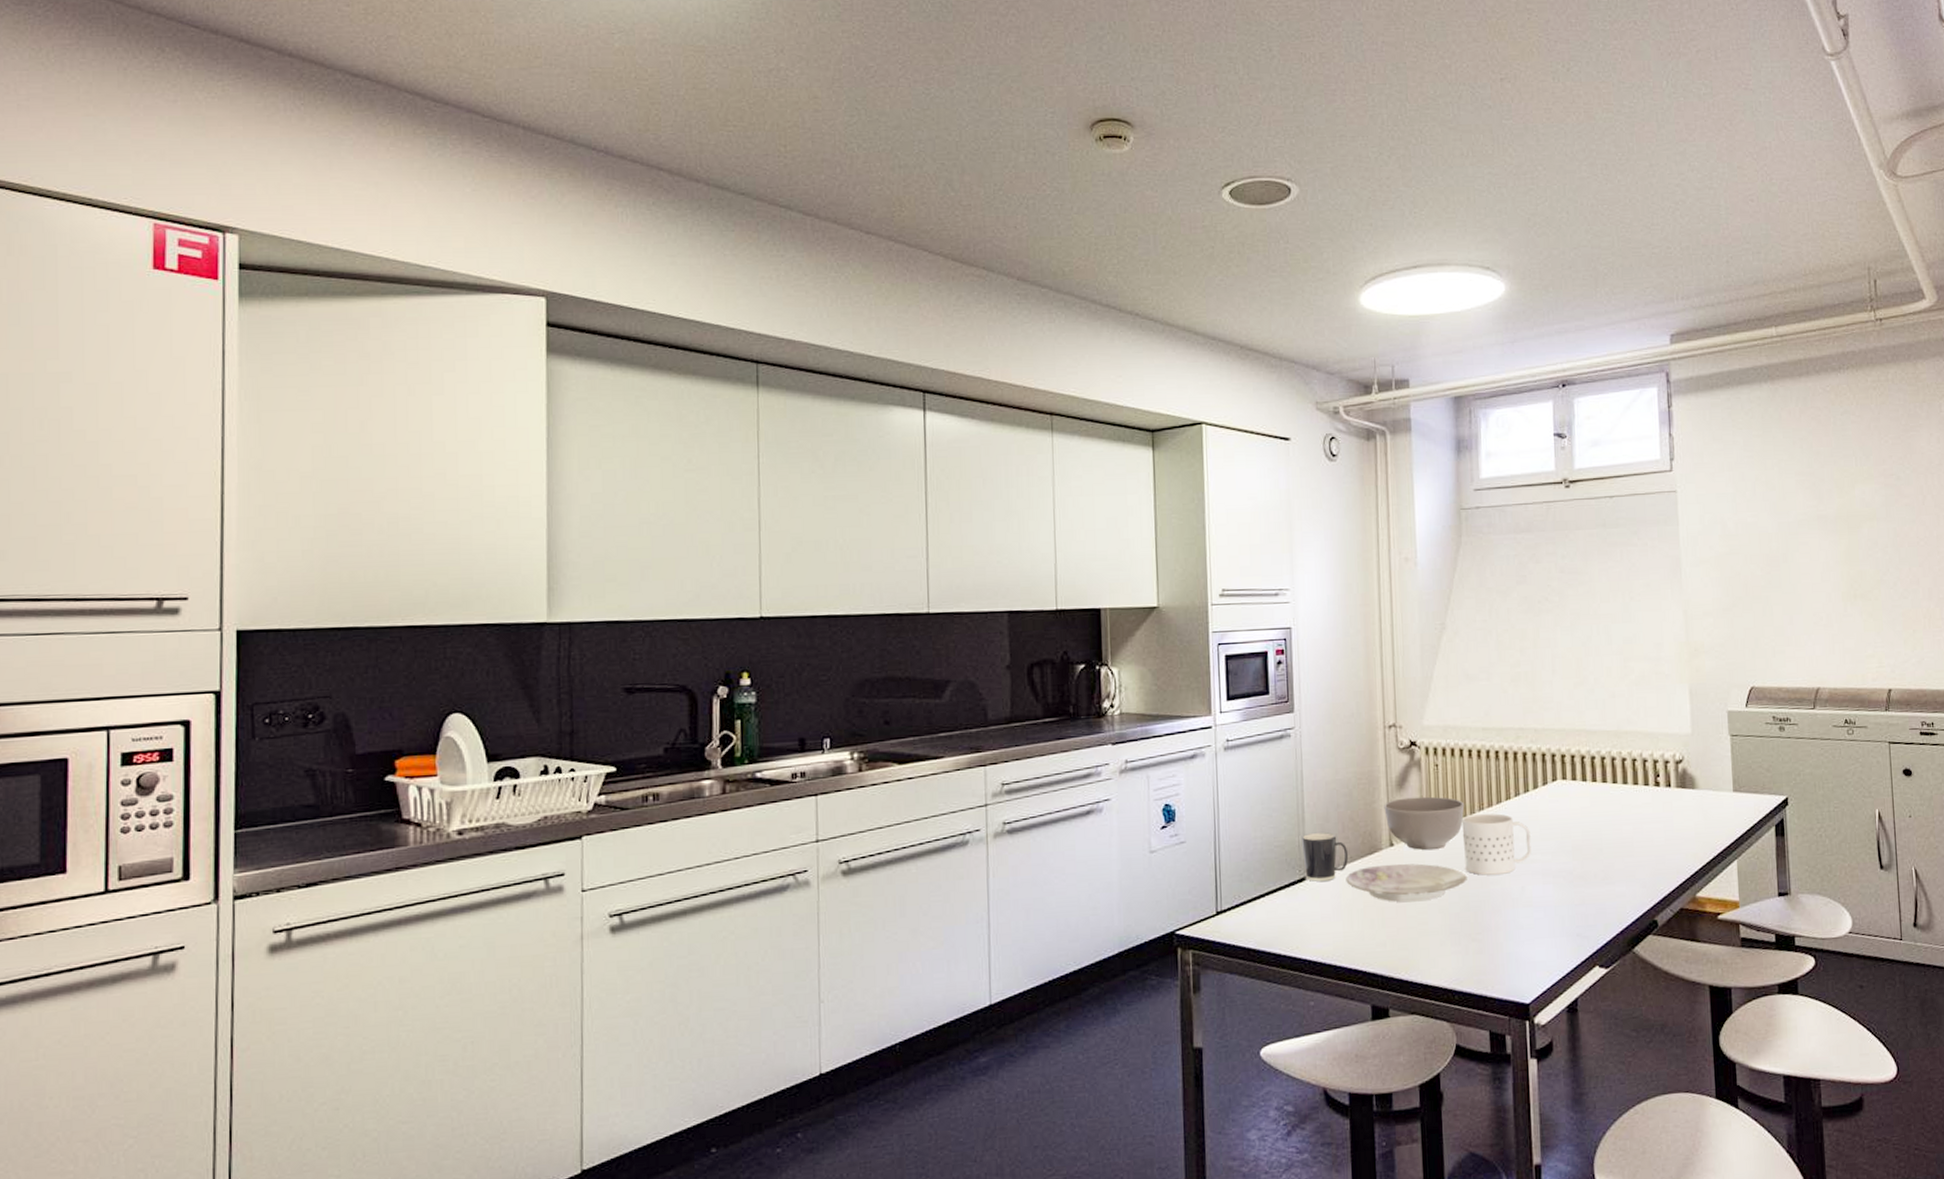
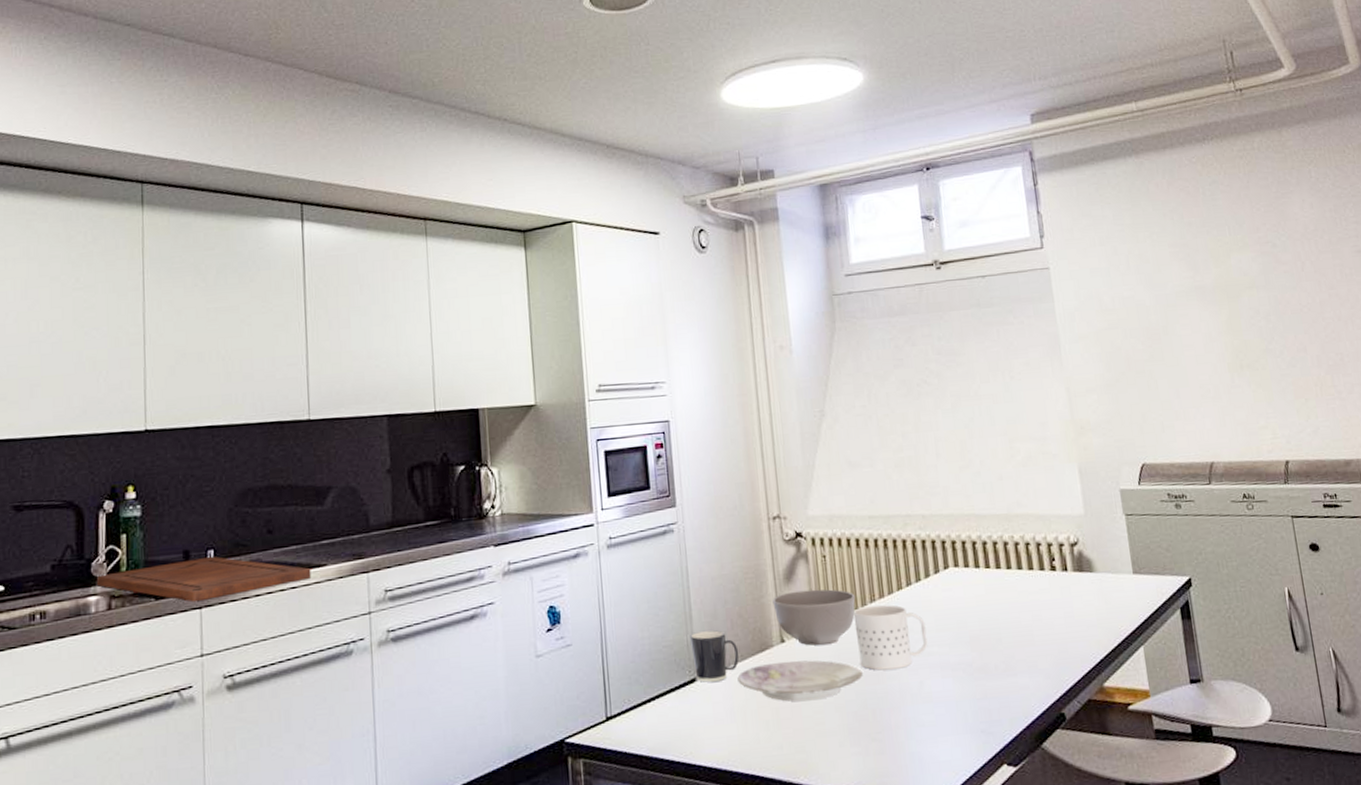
cutting board: none [711,744,928,789] -> present [97,556,312,603]

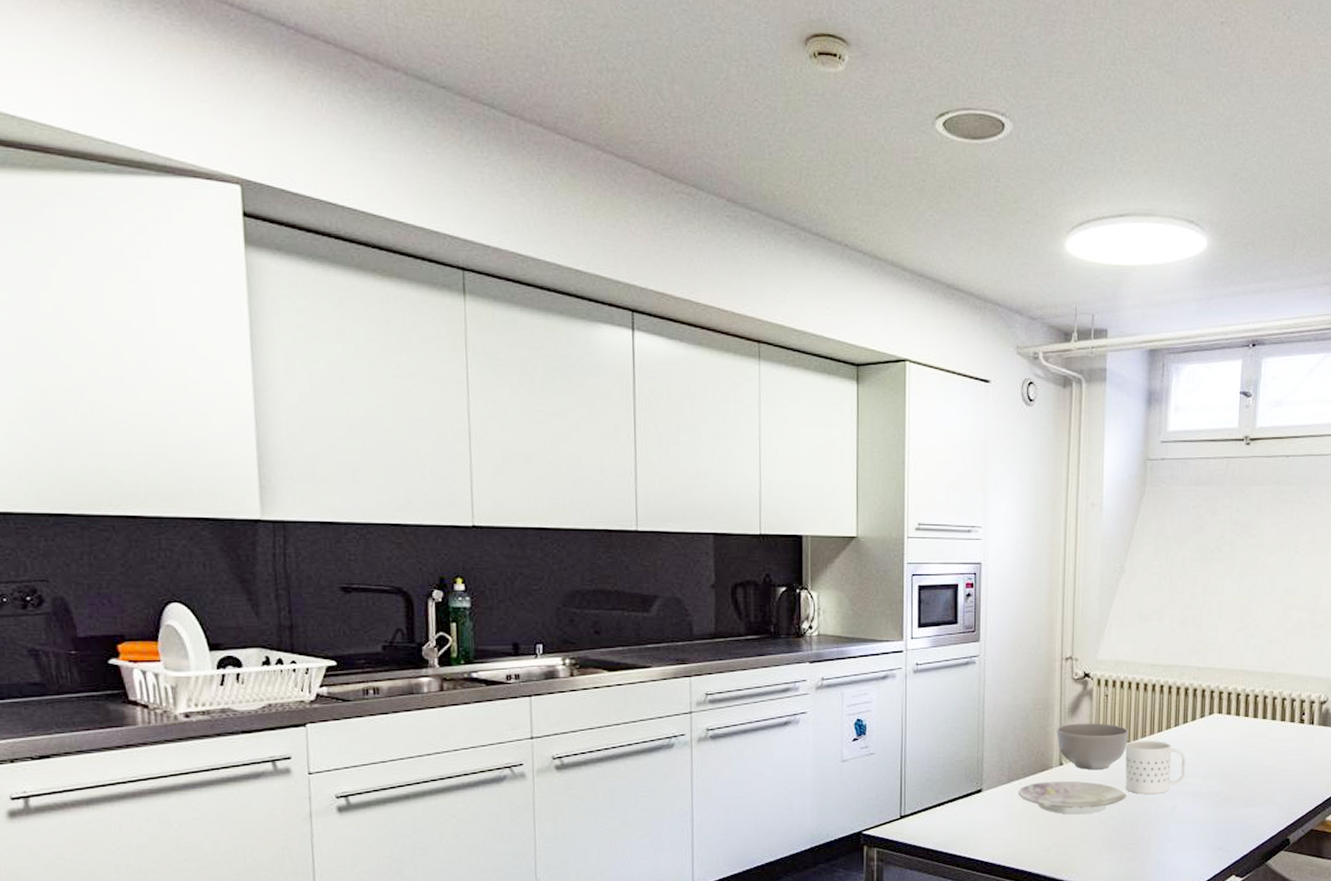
cutting board: present [97,556,312,603] -> none [428,650,637,690]
mug: present [689,630,739,682] -> none [980,751,1022,793]

